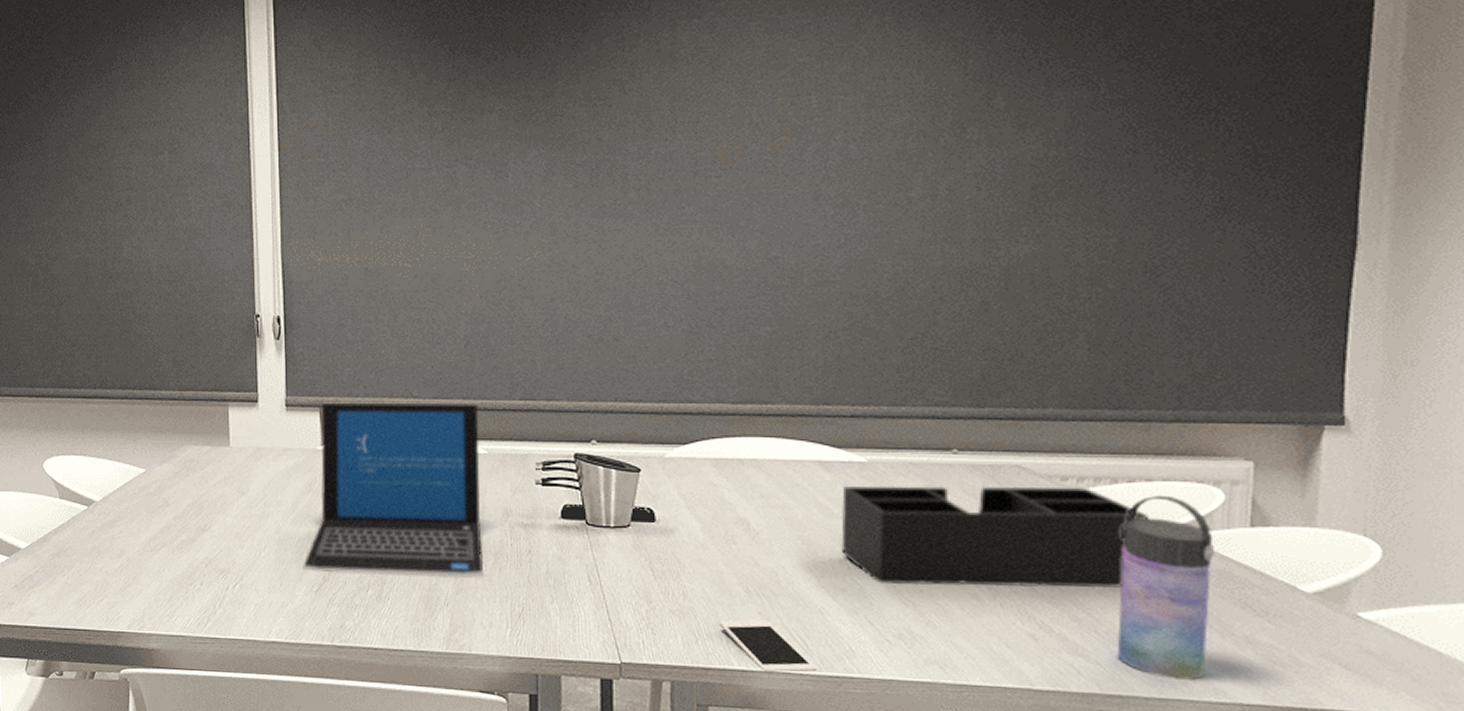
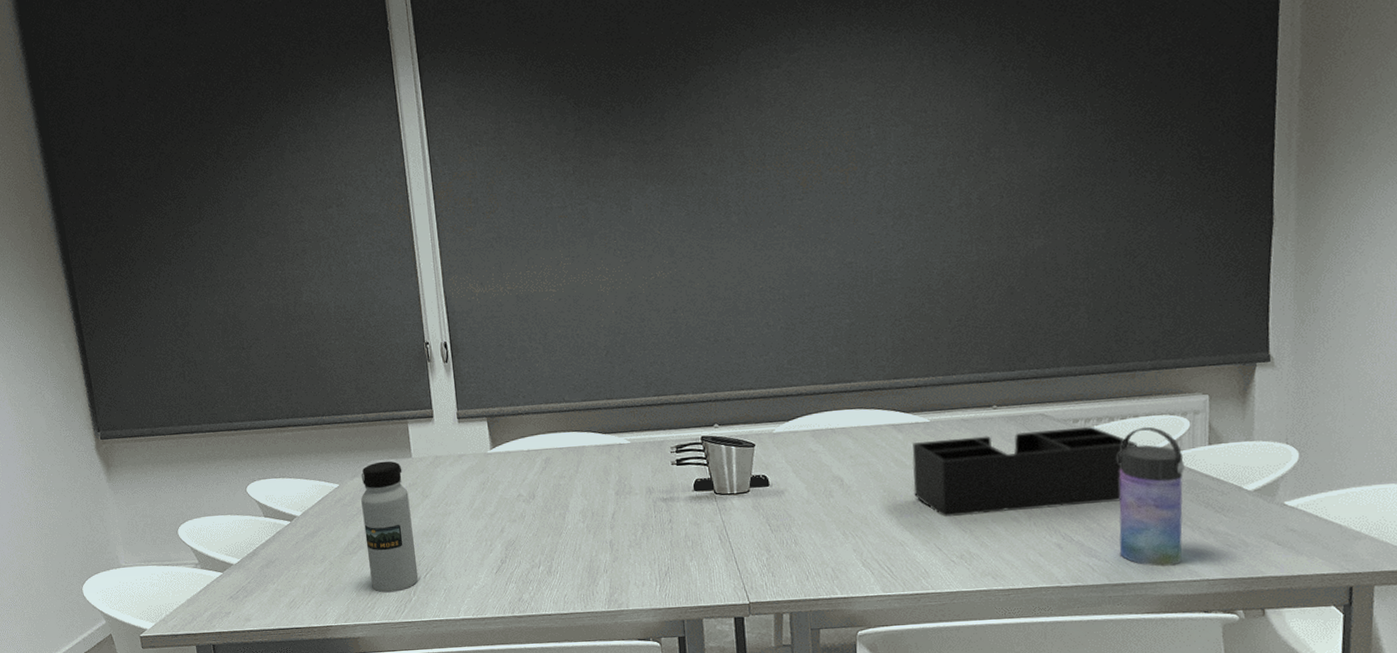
water bottle: none [169,447,227,601] -> present [361,461,419,593]
laptop: present [303,402,483,579] -> none [483,402,634,557]
cell phone: present [718,620,817,672] -> none [824,556,901,596]

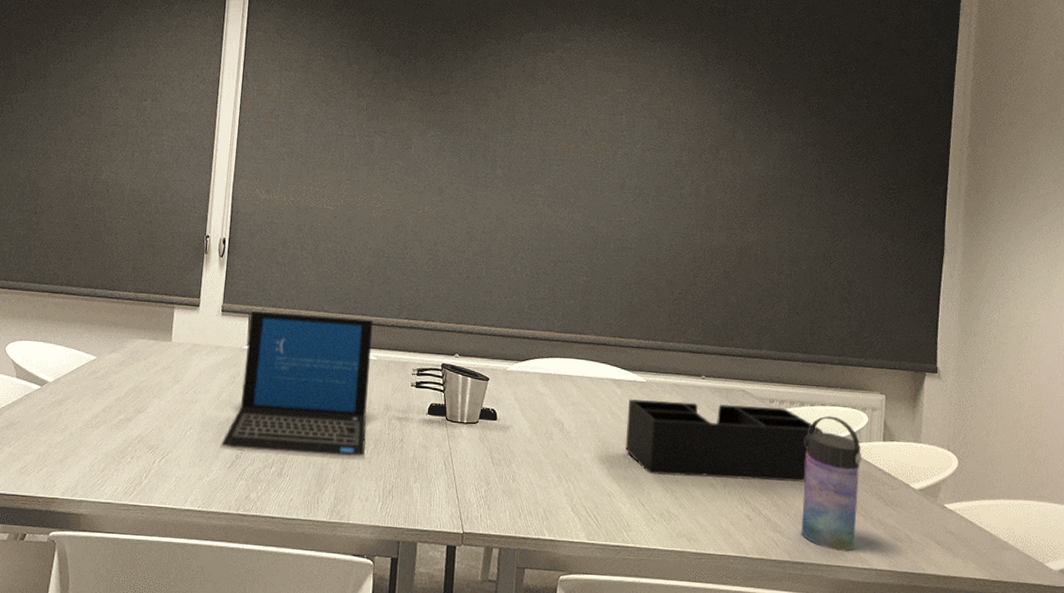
water bottle: present [361,461,419,593] -> none [106,341,161,473]
laptop: none [483,402,634,557] -> present [220,310,374,461]

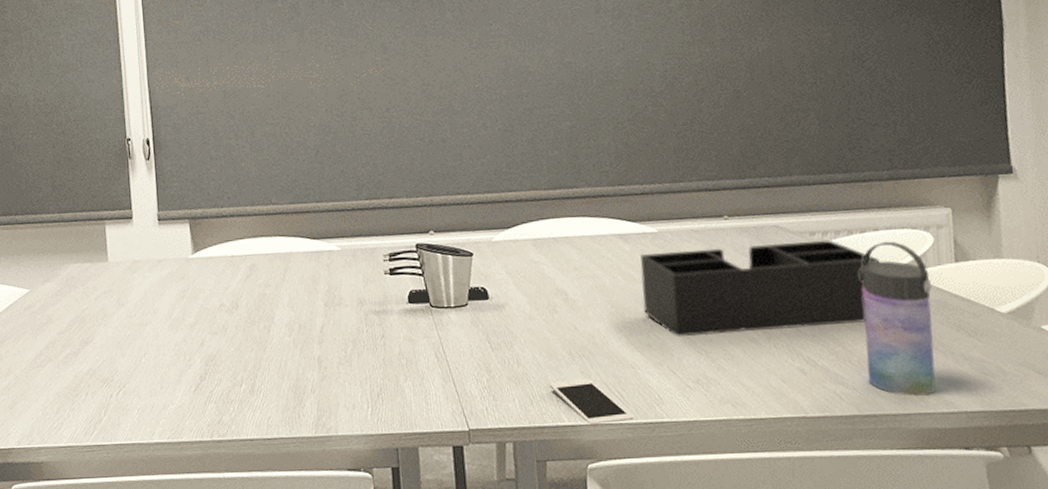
laptop: present [220,310,374,461] -> none [181,206,344,373]
cell phone: none [536,500,604,542] -> present [549,379,634,424]

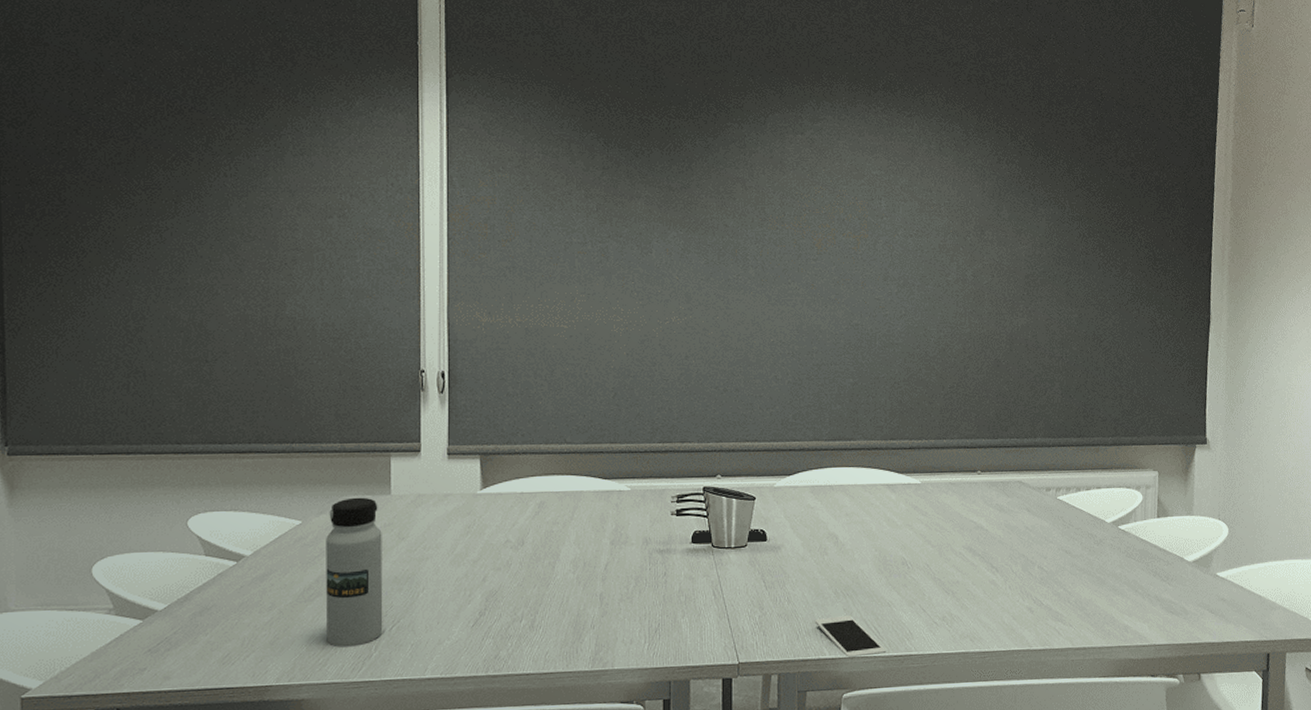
water bottle: none [52,265,111,412] -> present [325,497,383,647]
desk organizer: present [640,239,880,336] -> none [903,495,1099,578]
water bottle: present [858,241,937,396] -> none [1082,498,1137,632]

